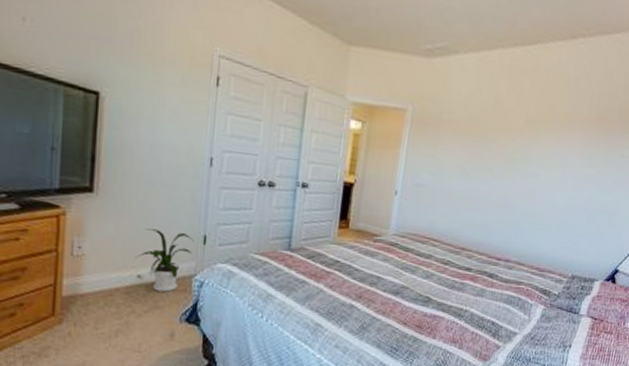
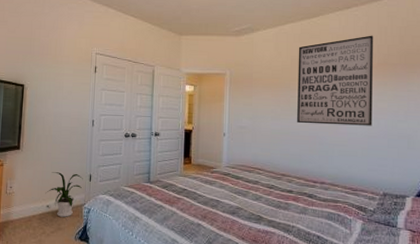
wall art: none [489,79,597,196] -> present [297,35,374,126]

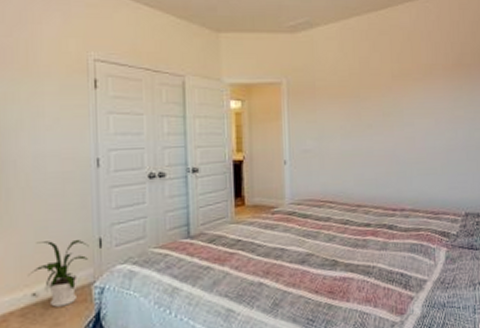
wall art: present [297,35,374,126] -> none [366,31,451,141]

